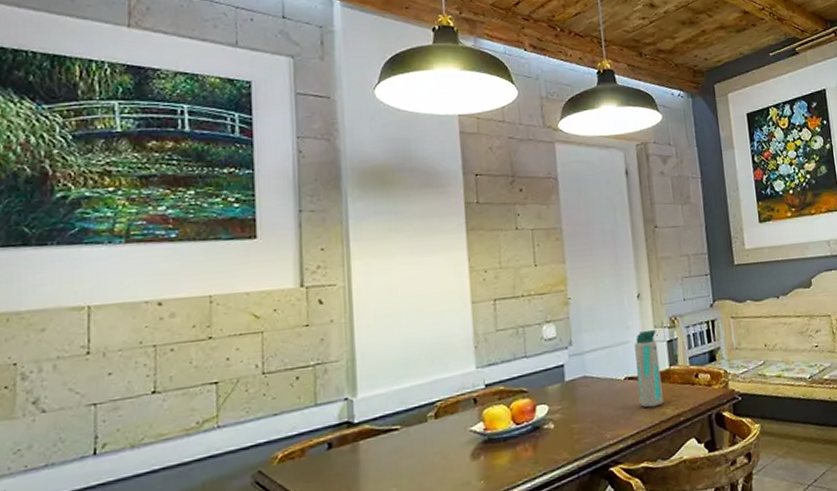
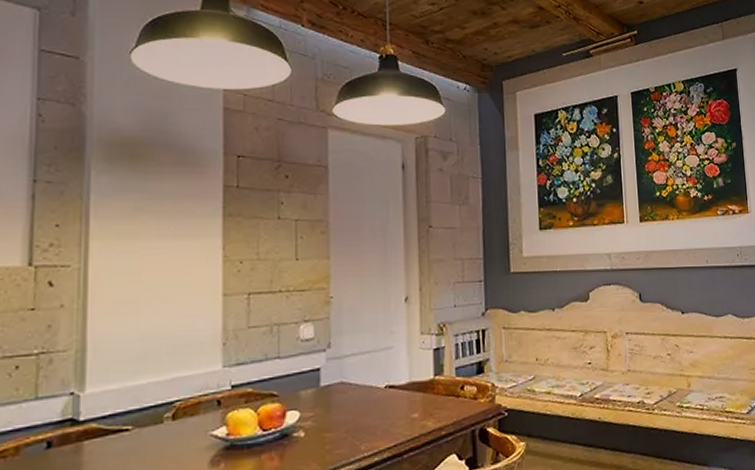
water bottle: present [635,329,663,408] -> none [398,335,425,420]

